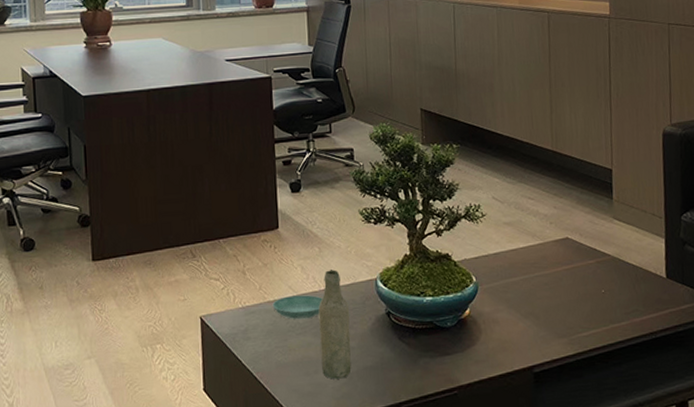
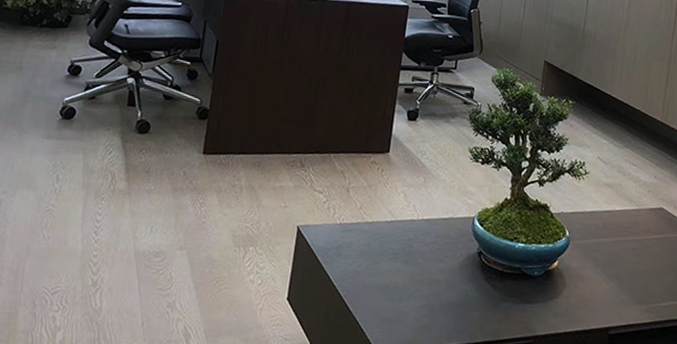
saucer: present [272,295,323,320] -> none [369,220,419,245]
bottle: present [318,270,352,379] -> none [406,201,443,310]

